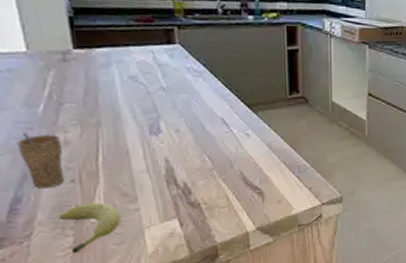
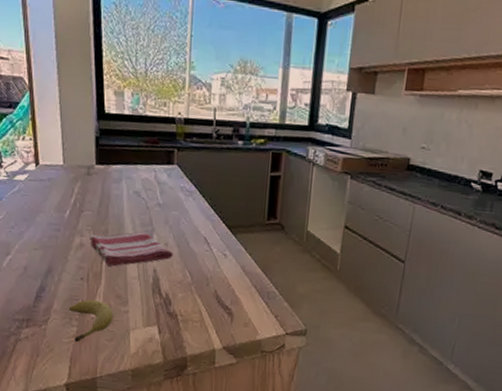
cup: present [17,132,65,189] -> none [48,232,78,283]
dish towel: none [76,120,187,164] -> present [90,231,173,268]

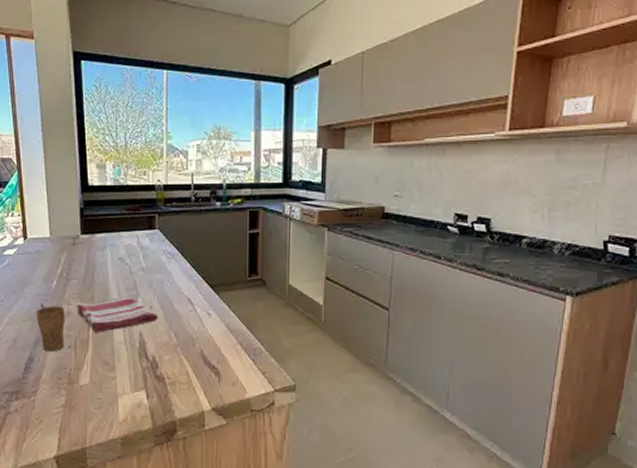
cup: none [48,232,78,283] -> present [36,303,65,352]
fruit: present [70,299,113,342] -> none [58,368,101,412]

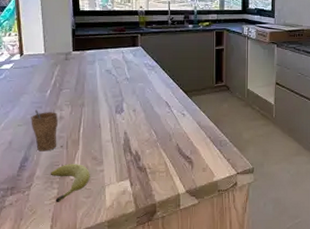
fruit: none [58,368,101,412] -> present [51,164,90,202]
dish towel: present [76,296,158,334] -> none [68,102,140,135]

